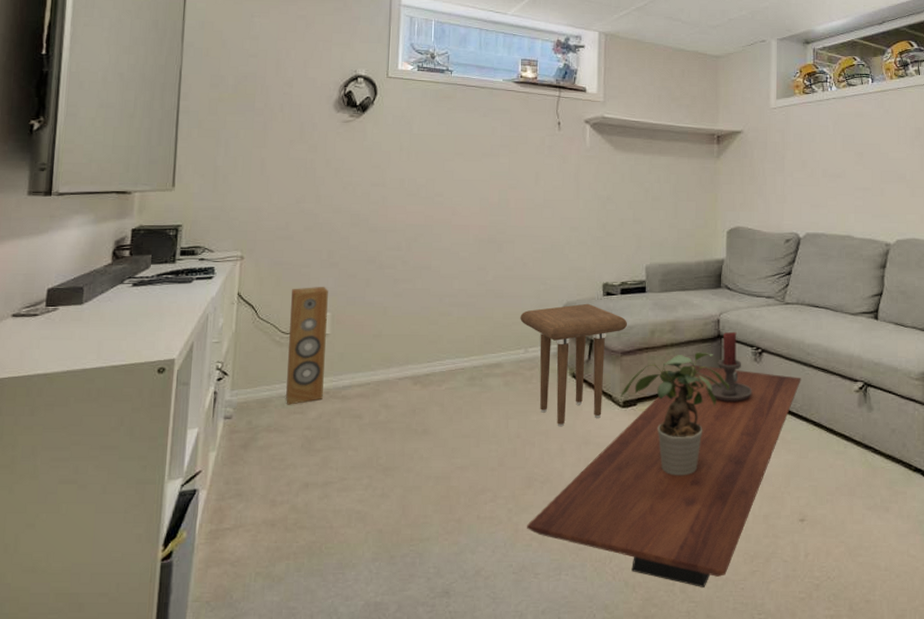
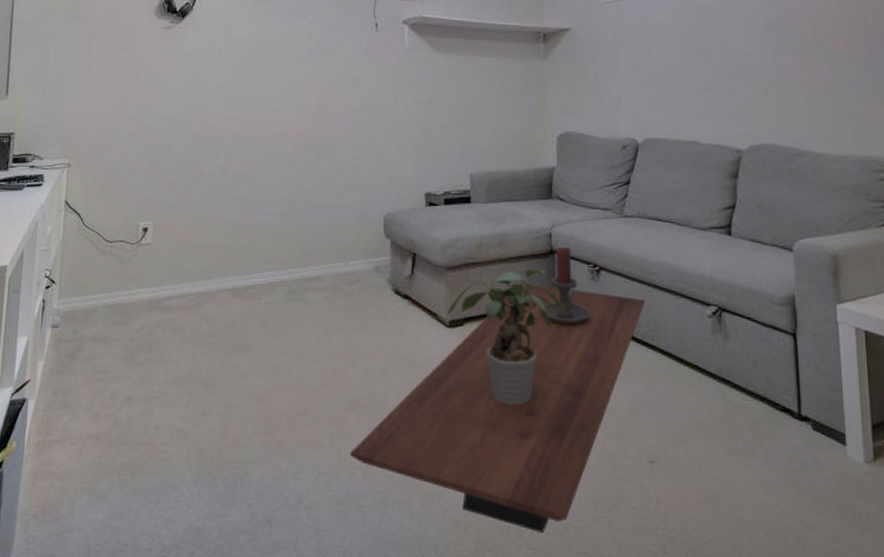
speaker: present [286,287,328,405] -> none [110,195,150,315]
side table: present [520,303,627,427] -> none [340,214,451,347]

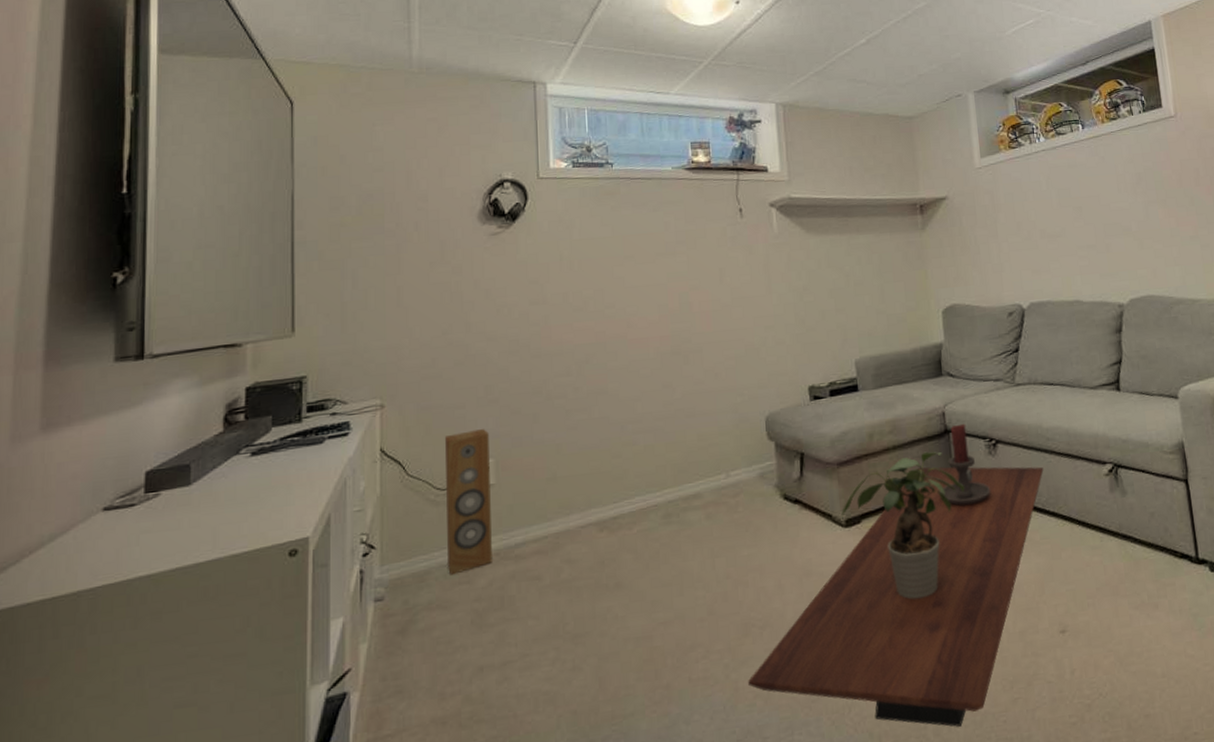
speaker: none [110,195,150,315] -> present [445,429,492,575]

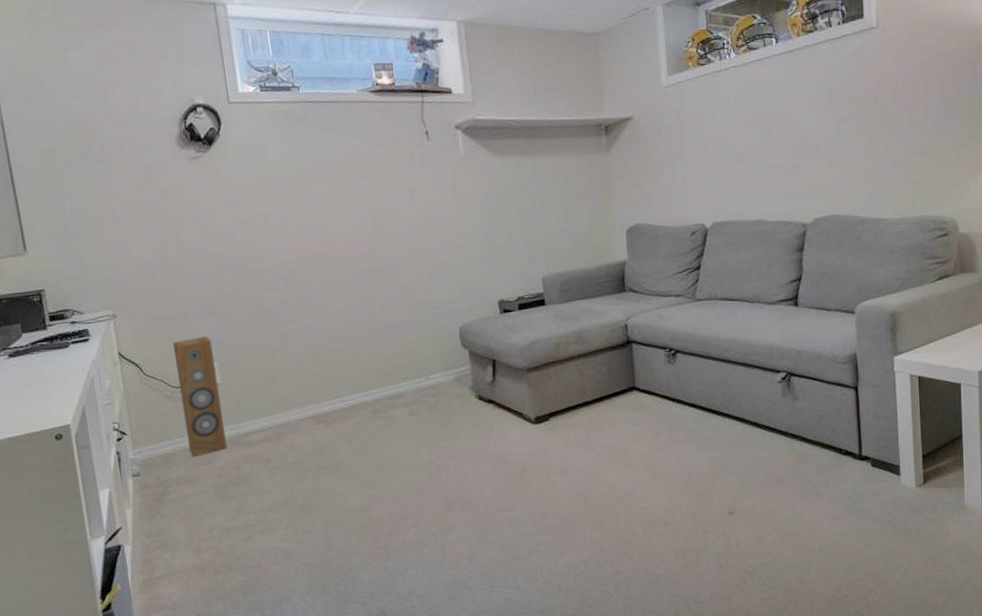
coffee table: present [748,466,1044,727] -> none [453,373,720,585]
potted plant: present [841,451,965,599] -> none [531,359,645,484]
candle holder: present [939,423,990,506] -> none [621,335,669,407]

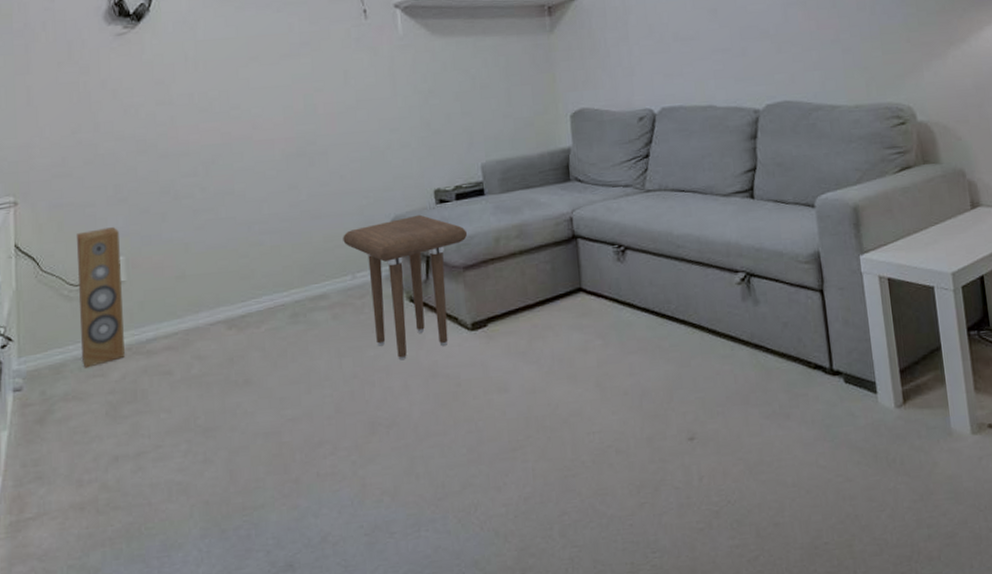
side table: none [415,323,529,450] -> present [343,214,467,361]

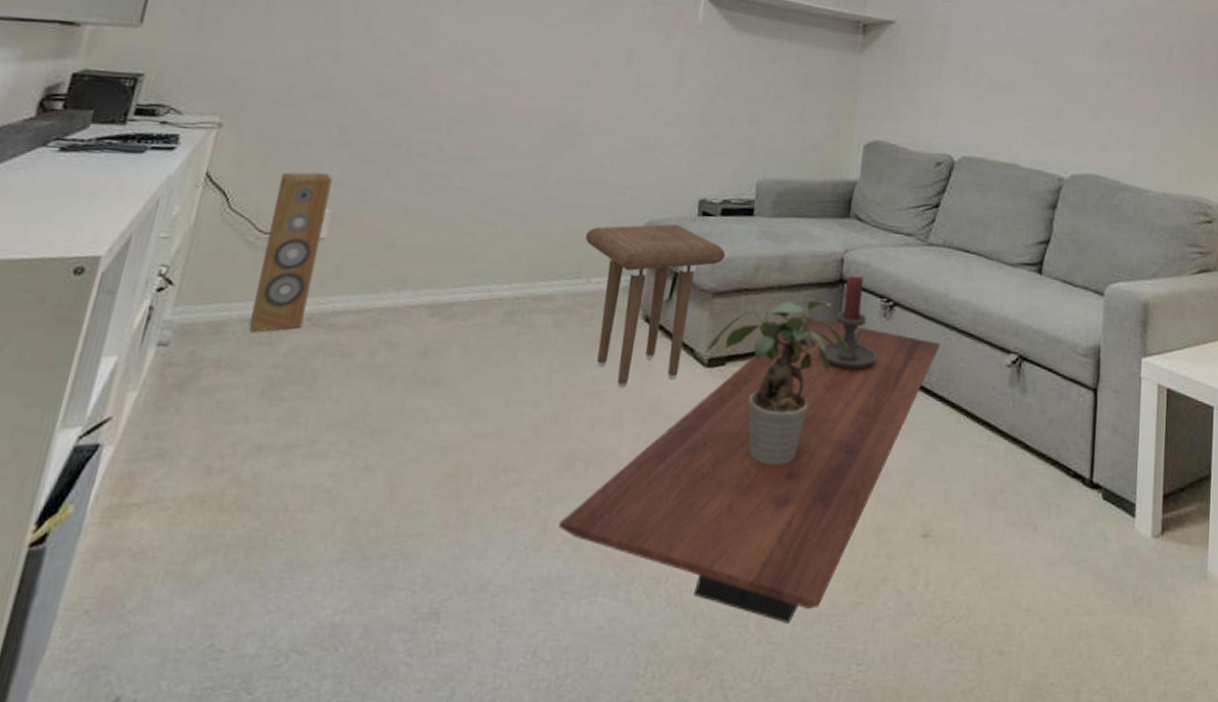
coffee table: none [375,272,674,529] -> present [559,315,941,623]
potted plant: none [467,257,592,403] -> present [703,299,849,466]
candle holder: none [566,229,619,312] -> present [819,275,877,370]

